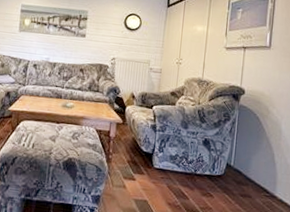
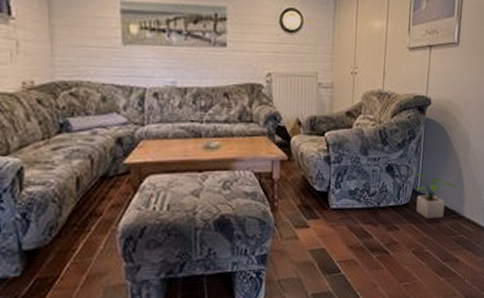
potted plant: none [223,150,268,194] -> present [409,173,456,219]

